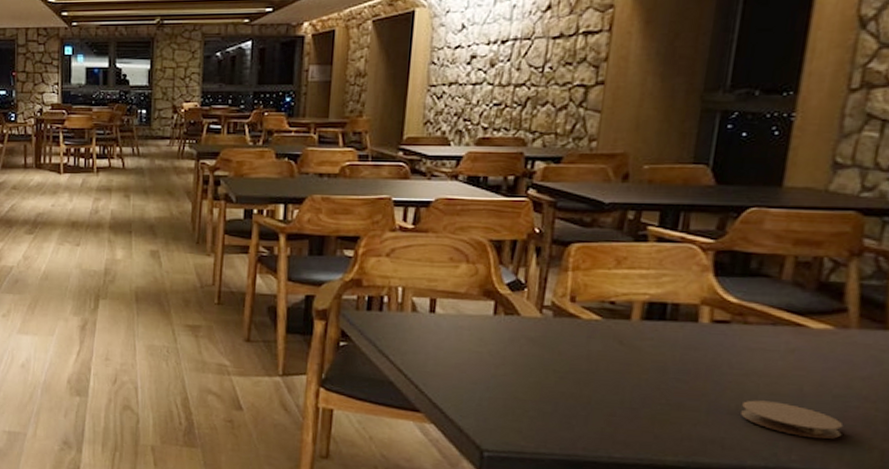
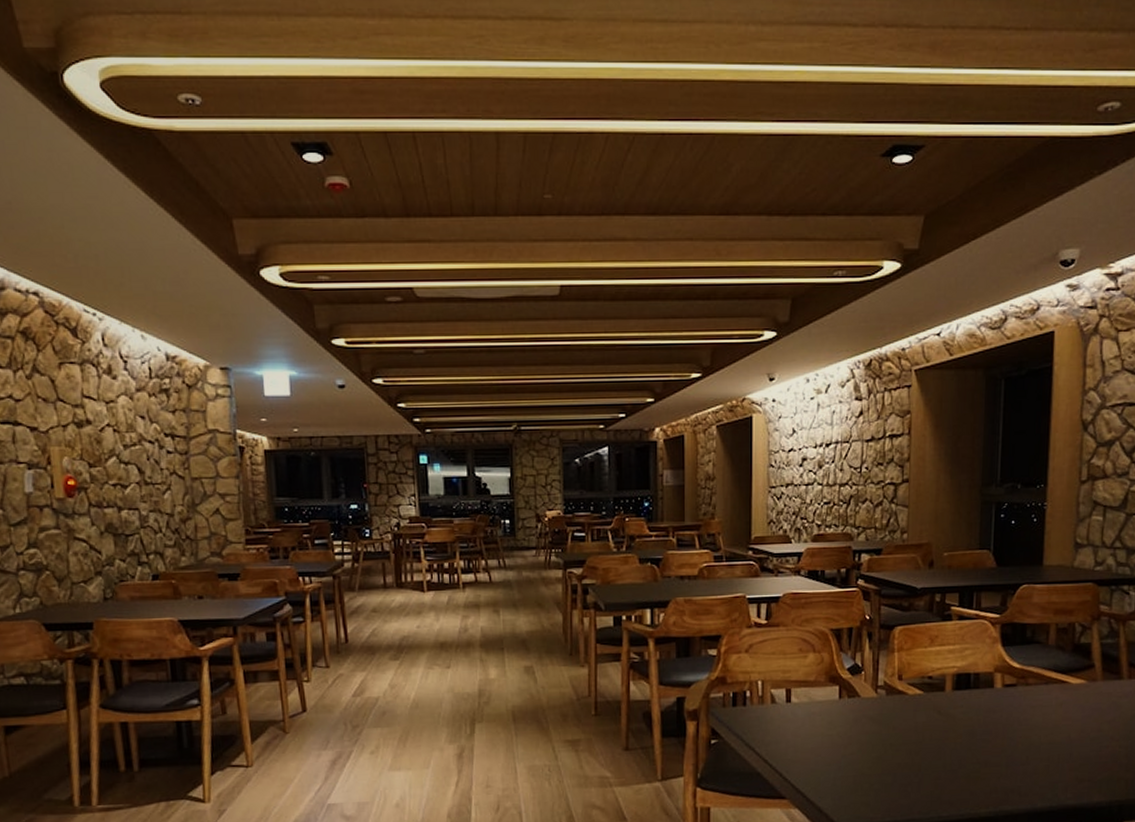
coaster: present [741,400,844,439] -> none [1030,749,1100,777]

